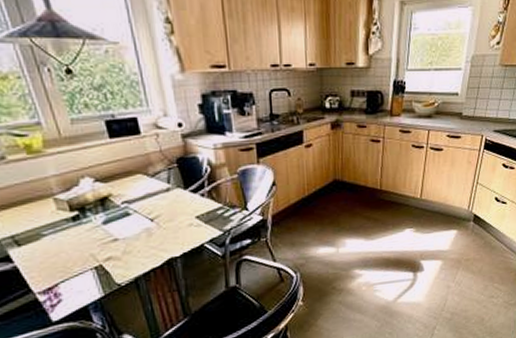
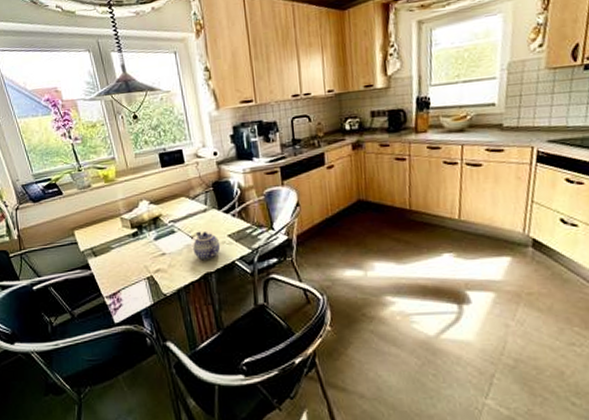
teapot: none [153,213,187,245] -> present [193,231,221,261]

